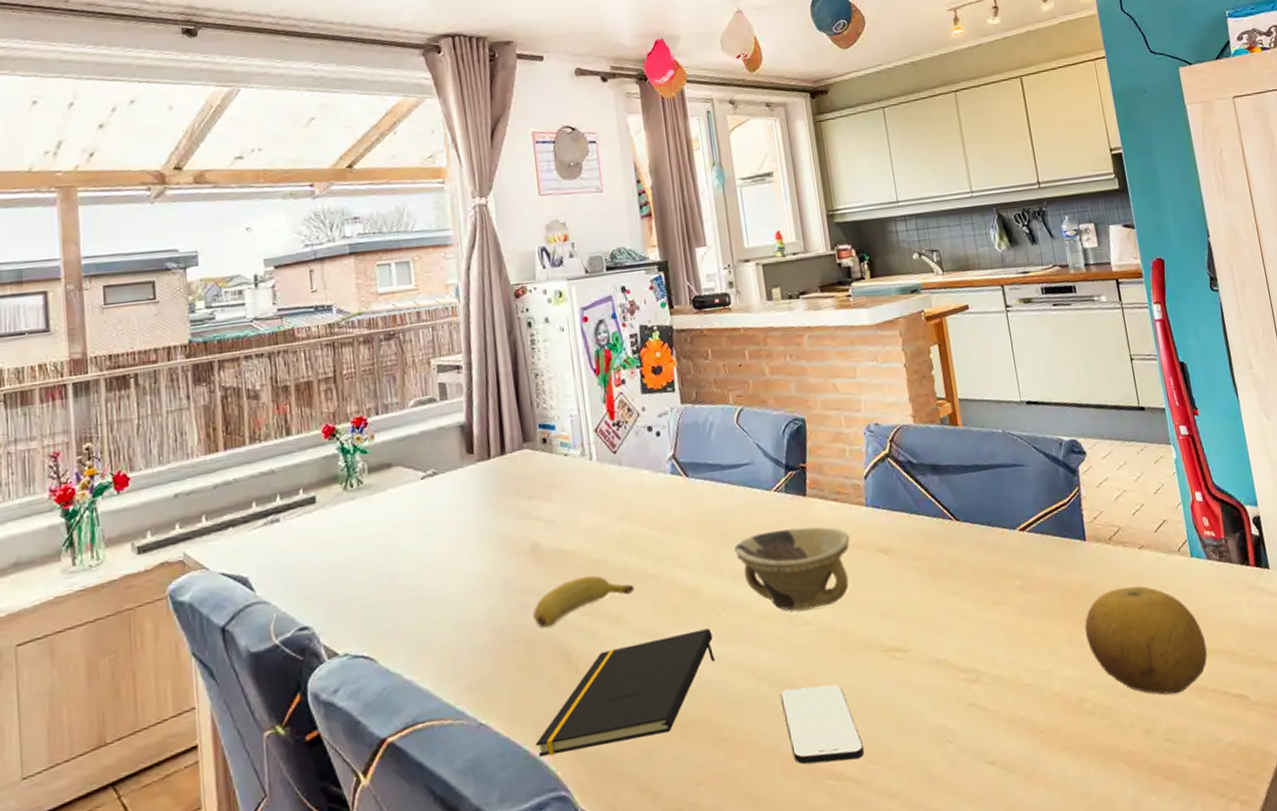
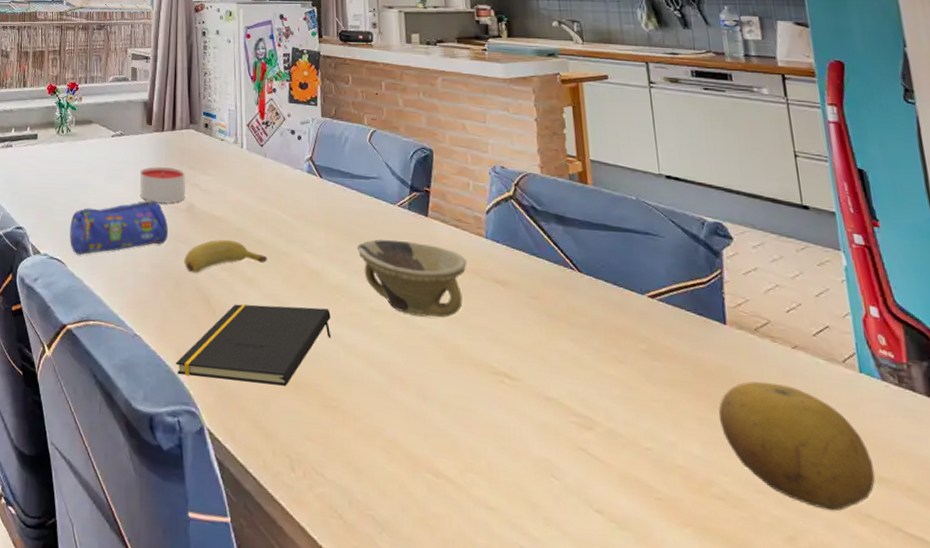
pencil case: none [376,548,510,644] -> present [70,199,169,256]
candle: none [463,502,527,551] -> present [139,167,185,203]
smartphone: present [781,685,864,765] -> none [389,380,465,464]

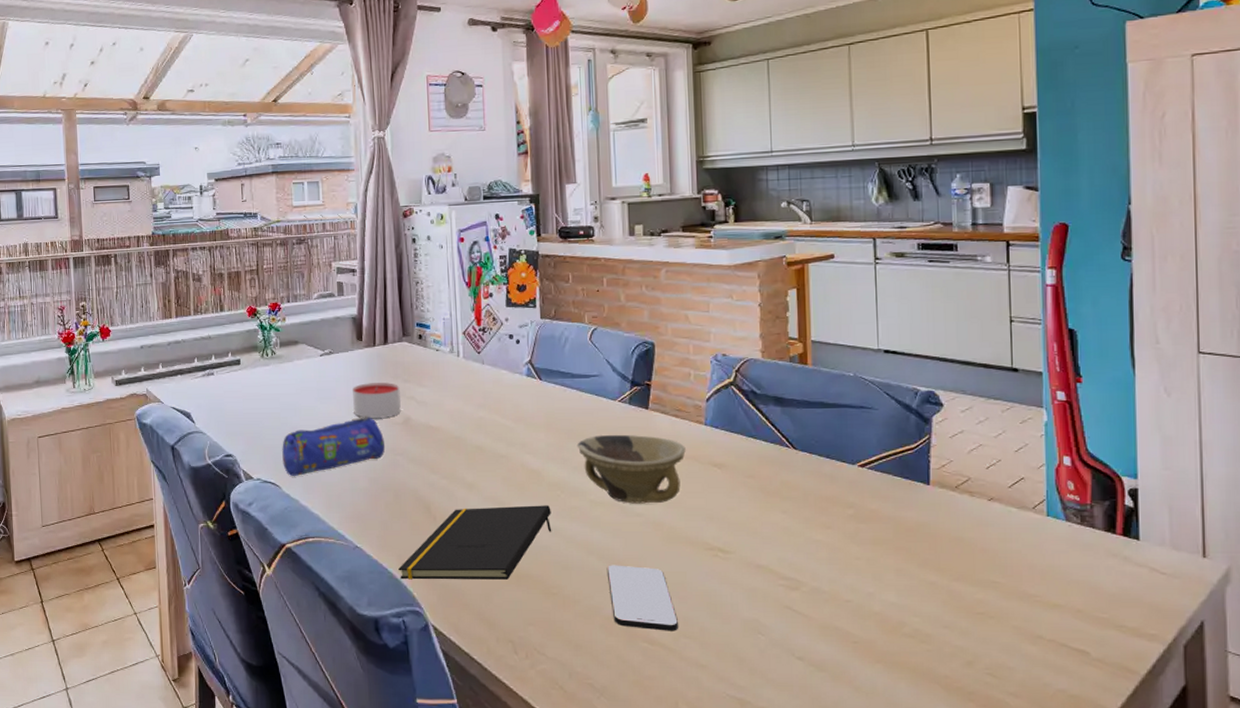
banana: present [184,239,267,273] -> none [402,448,487,484]
smartphone: none [389,380,465,464] -> present [607,565,678,631]
fruit: present [718,381,876,511] -> none [915,532,1050,636]

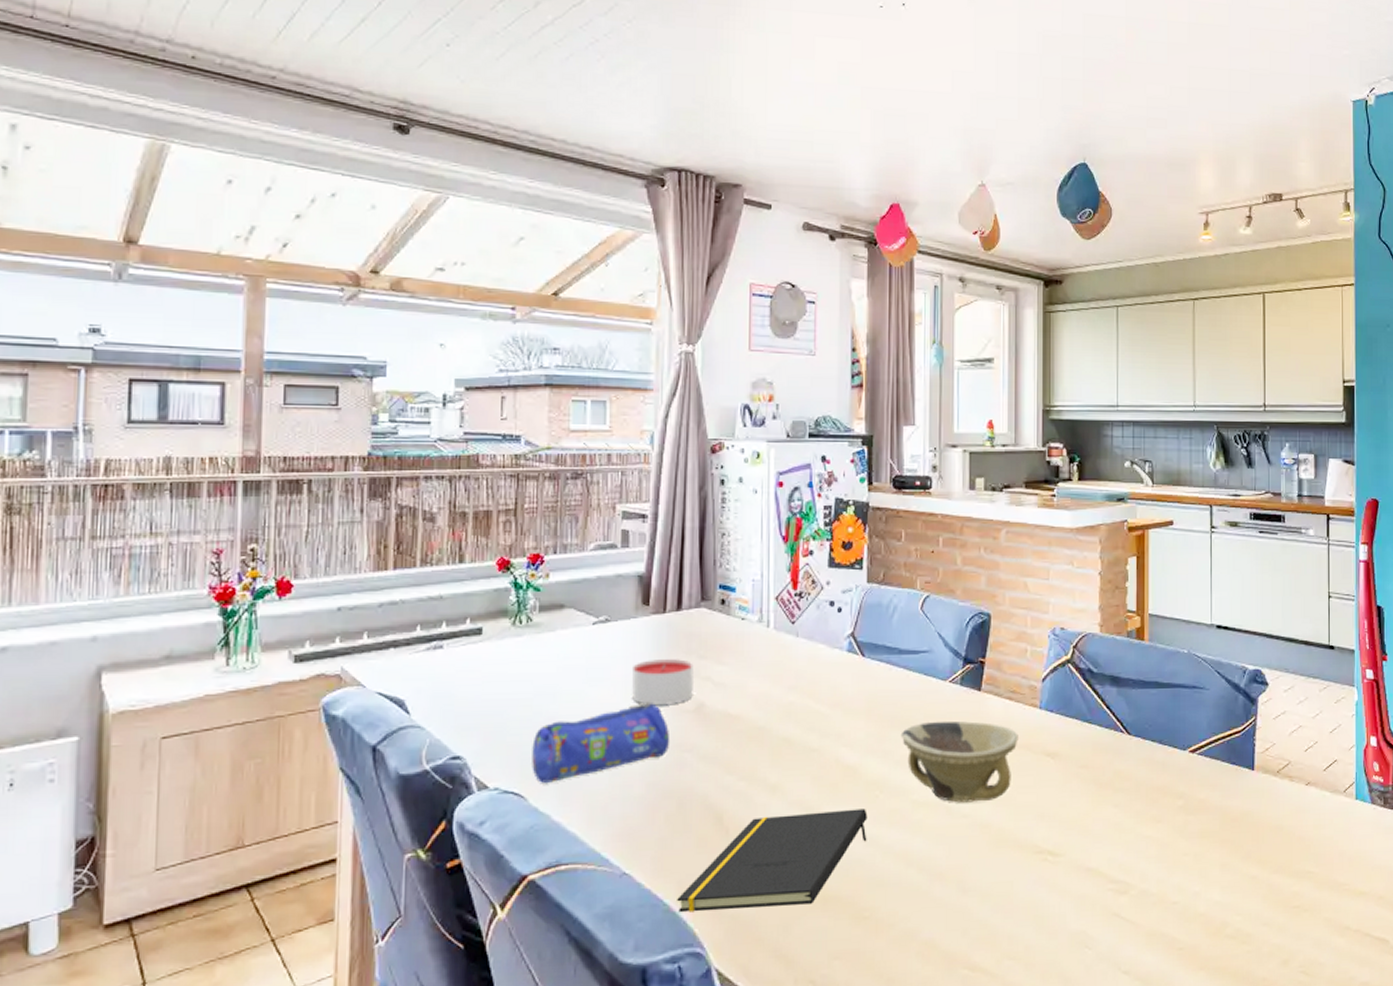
smartphone: present [607,565,678,631] -> none [928,877,1002,954]

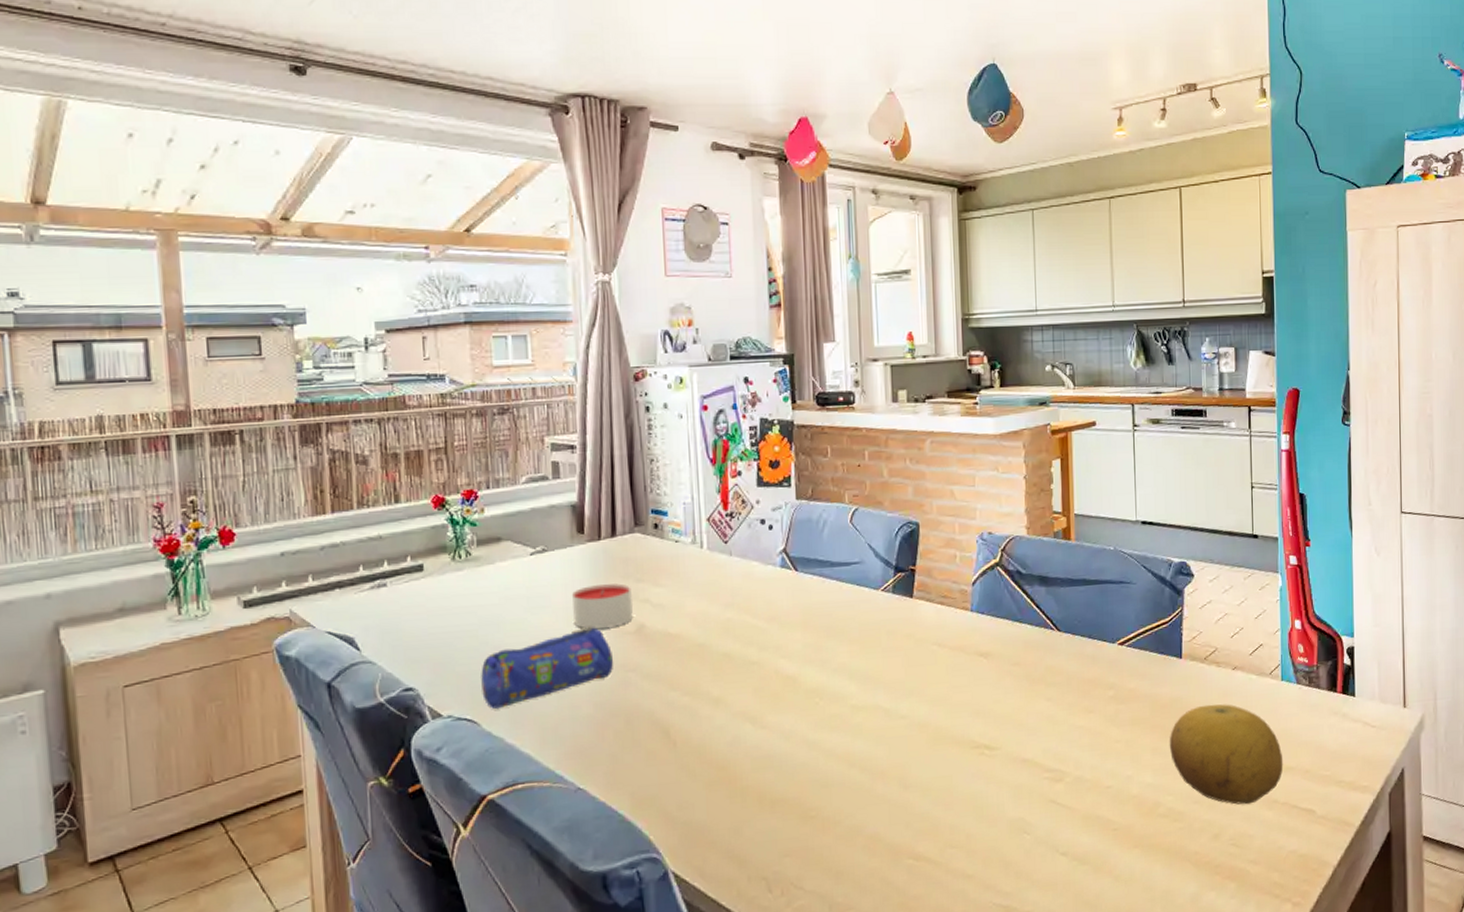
notepad: present [677,809,868,913] -> none [631,715,810,822]
bowl: present [900,721,1018,803] -> none [837,627,952,706]
fruit: none [1238,820,1357,930] -> present [1169,704,1284,805]

